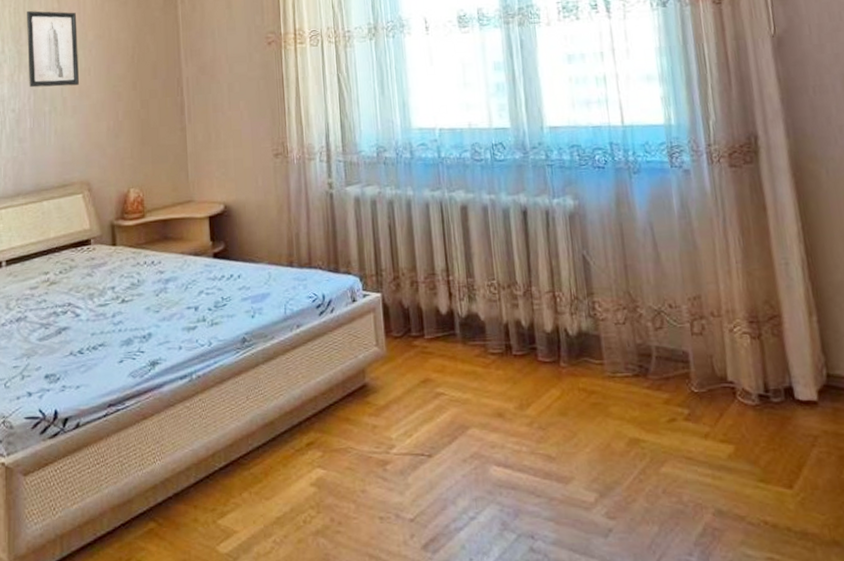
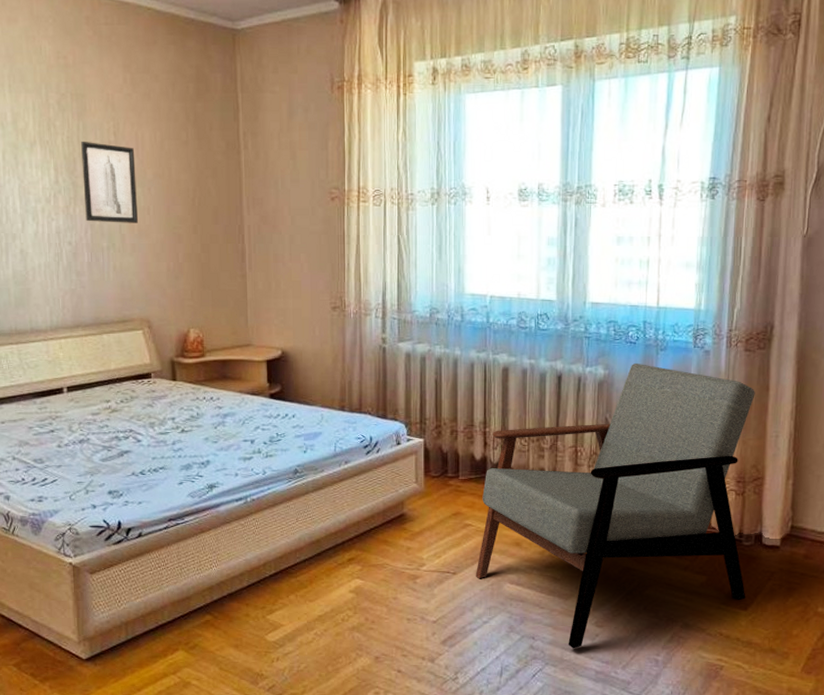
armchair: none [453,190,788,550] -> present [475,364,755,649]

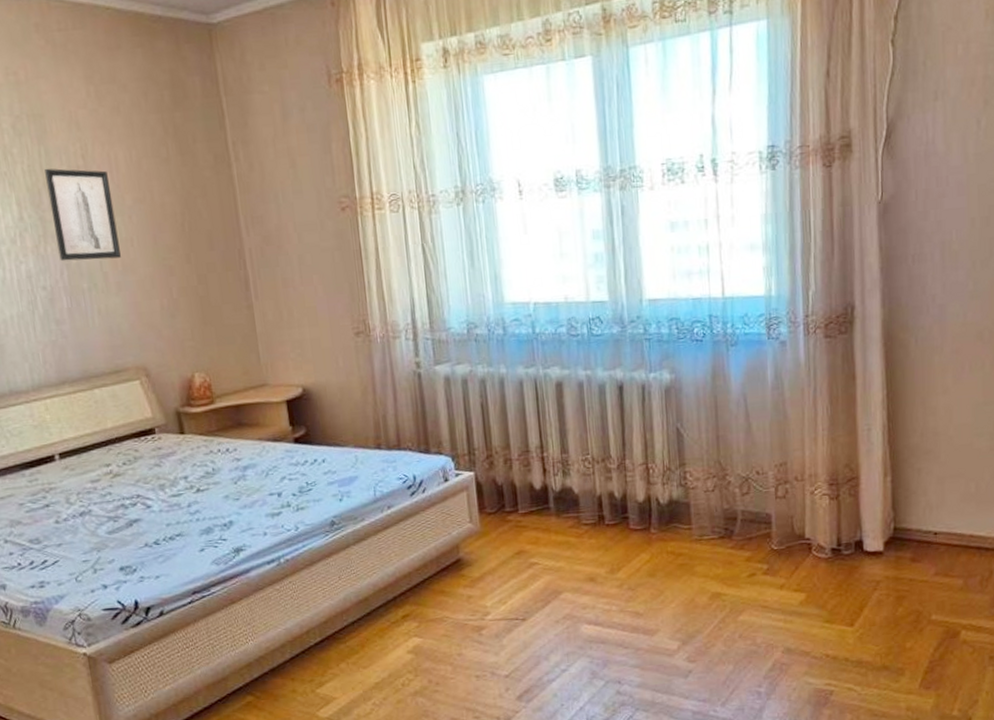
armchair: present [475,364,755,649] -> none [546,363,851,690]

